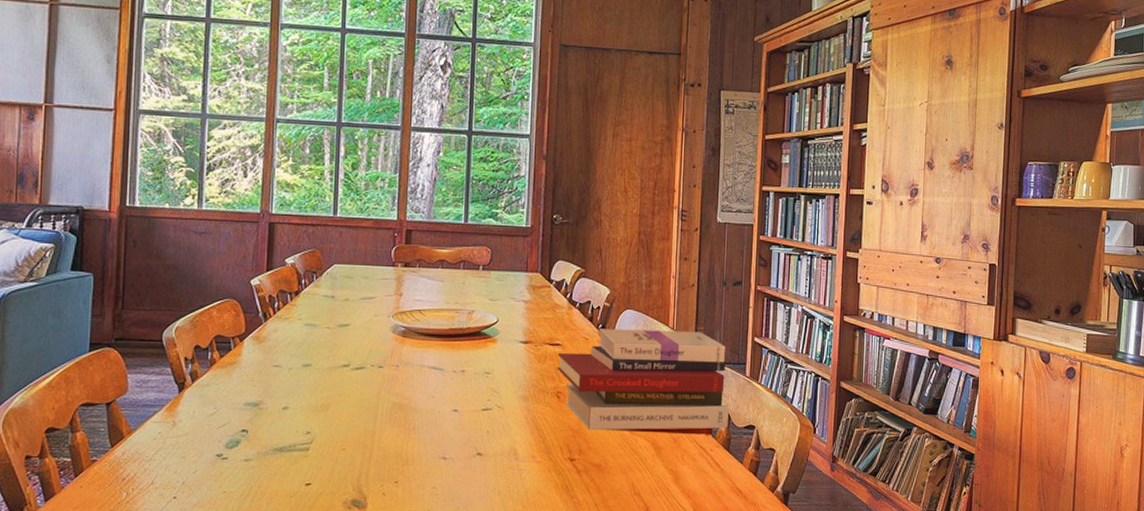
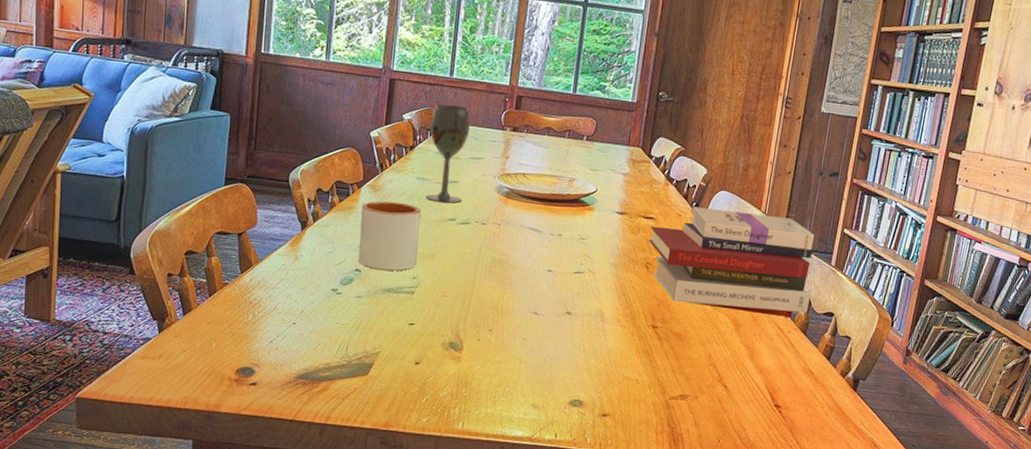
mug: none [244,352,311,429] -> present [358,201,421,272]
wine glass: none [316,245,359,349] -> present [426,104,471,204]

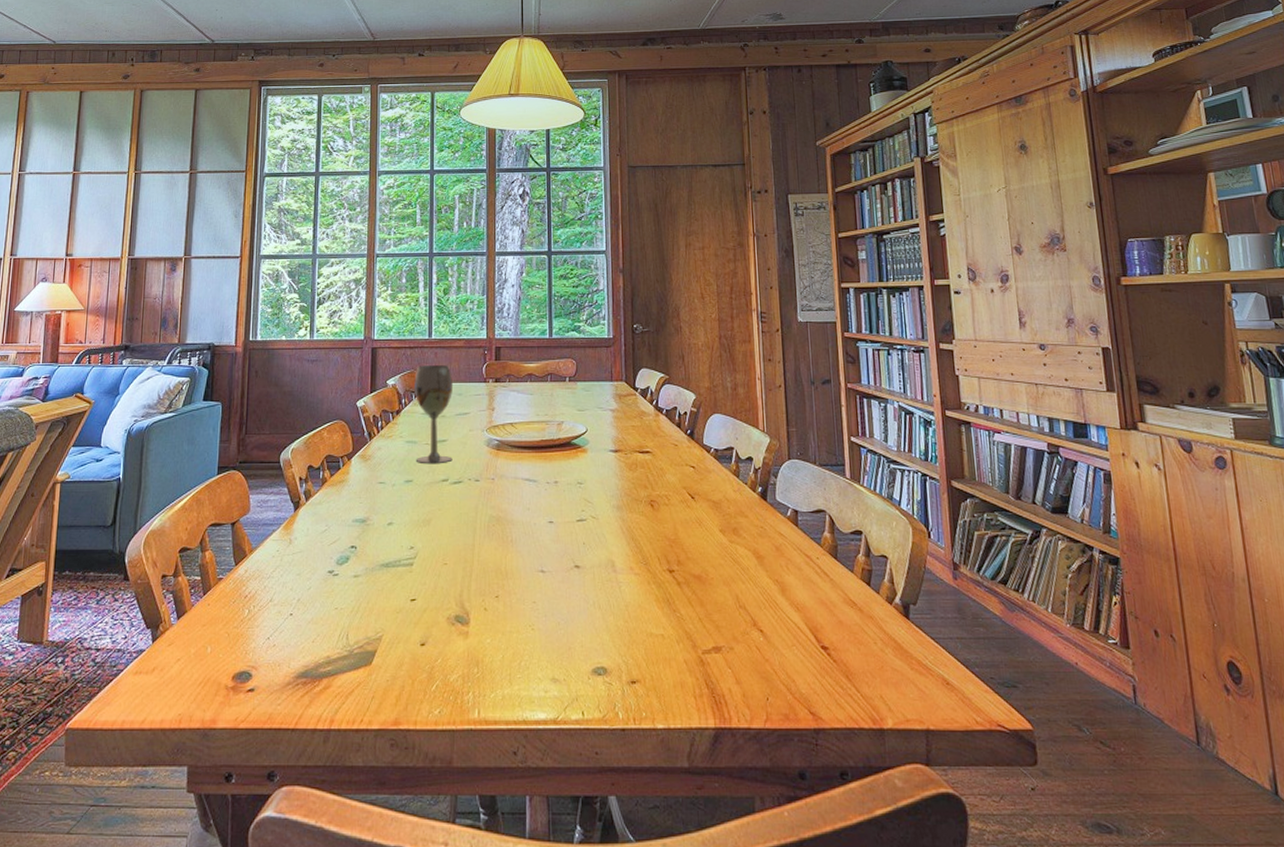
mug: present [358,201,421,272] -> none [353,469,414,544]
books: present [648,206,815,318] -> none [648,433,833,542]

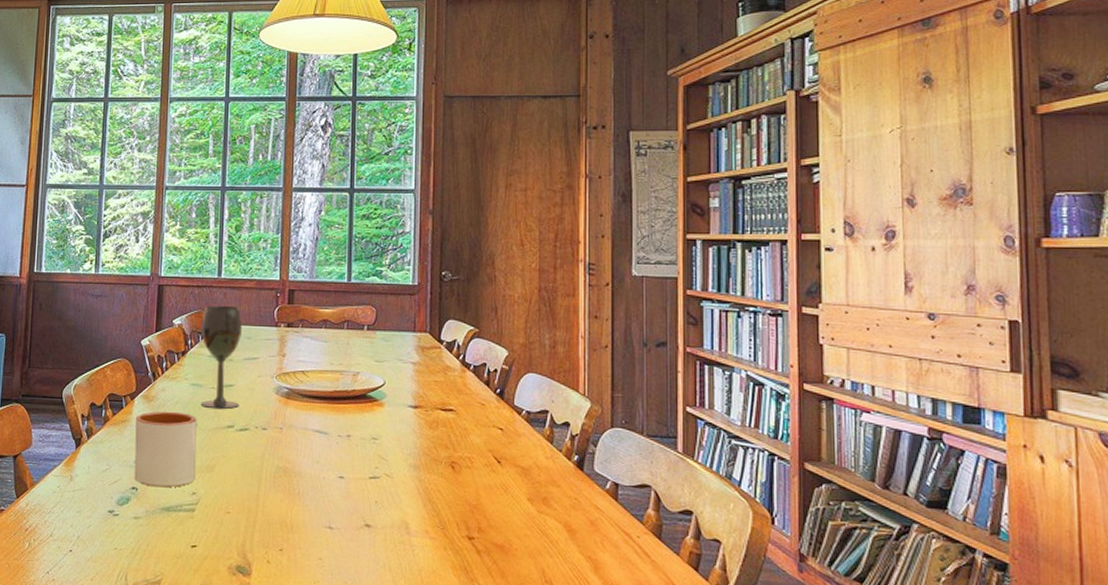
mug: none [353,469,414,544] -> present [134,411,197,488]

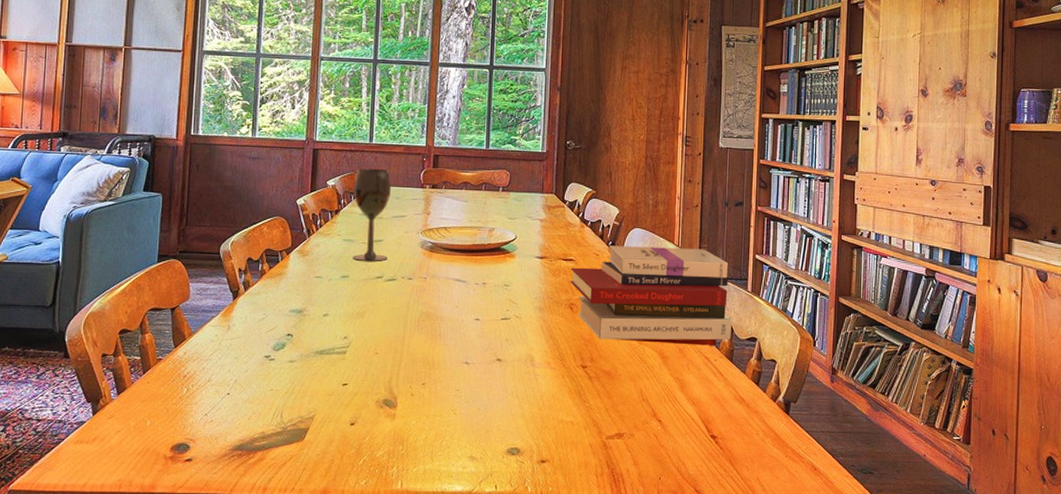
mug: present [134,411,197,488] -> none [289,264,349,333]
books: none [450,393,658,519] -> present [570,245,732,346]

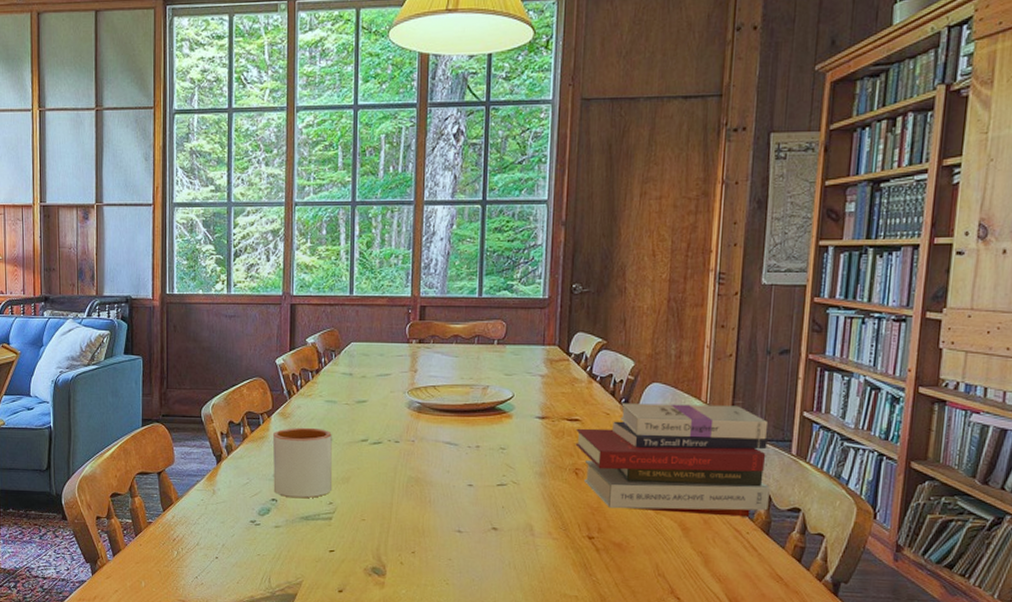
mug: none [289,264,349,333] -> present [273,427,333,499]
wine glass: present [353,168,392,262] -> none [334,324,375,425]

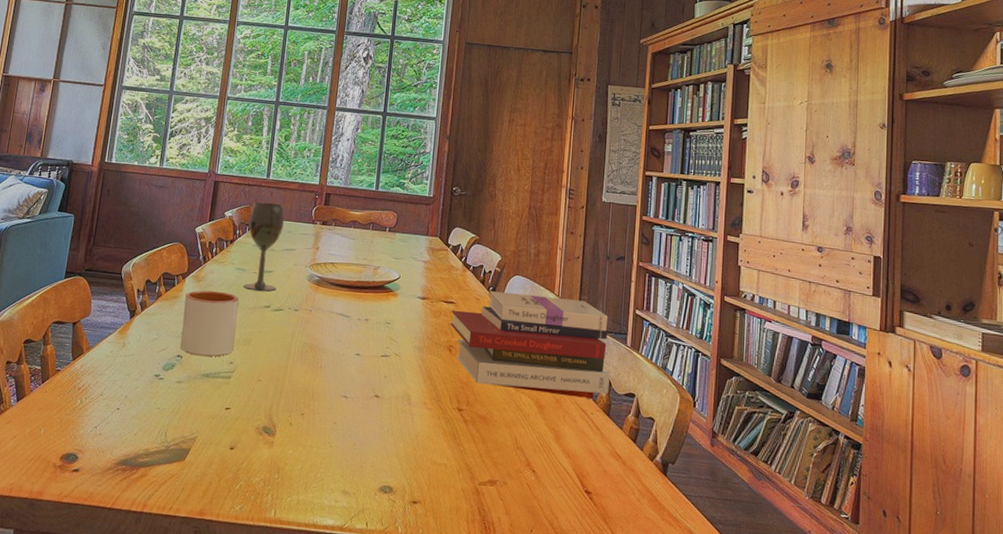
wine glass: none [334,324,375,425] -> present [244,202,285,292]

